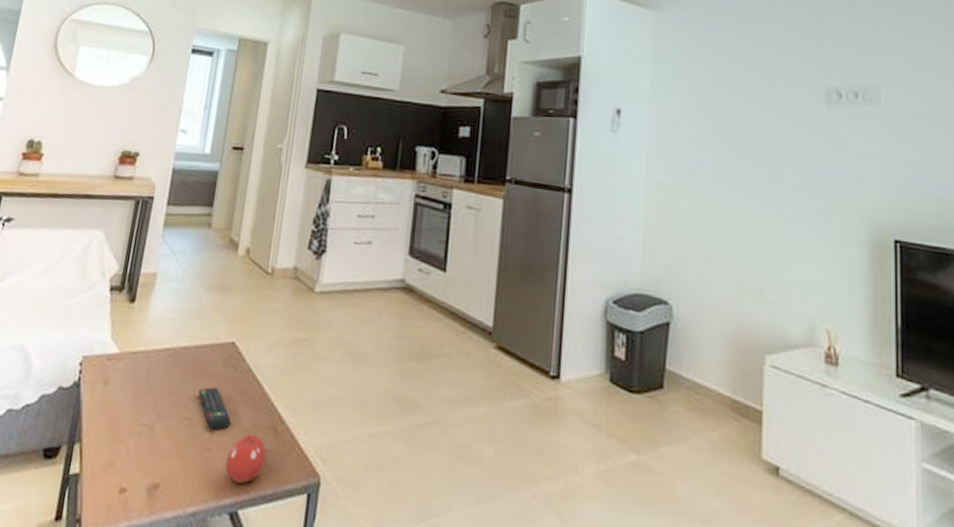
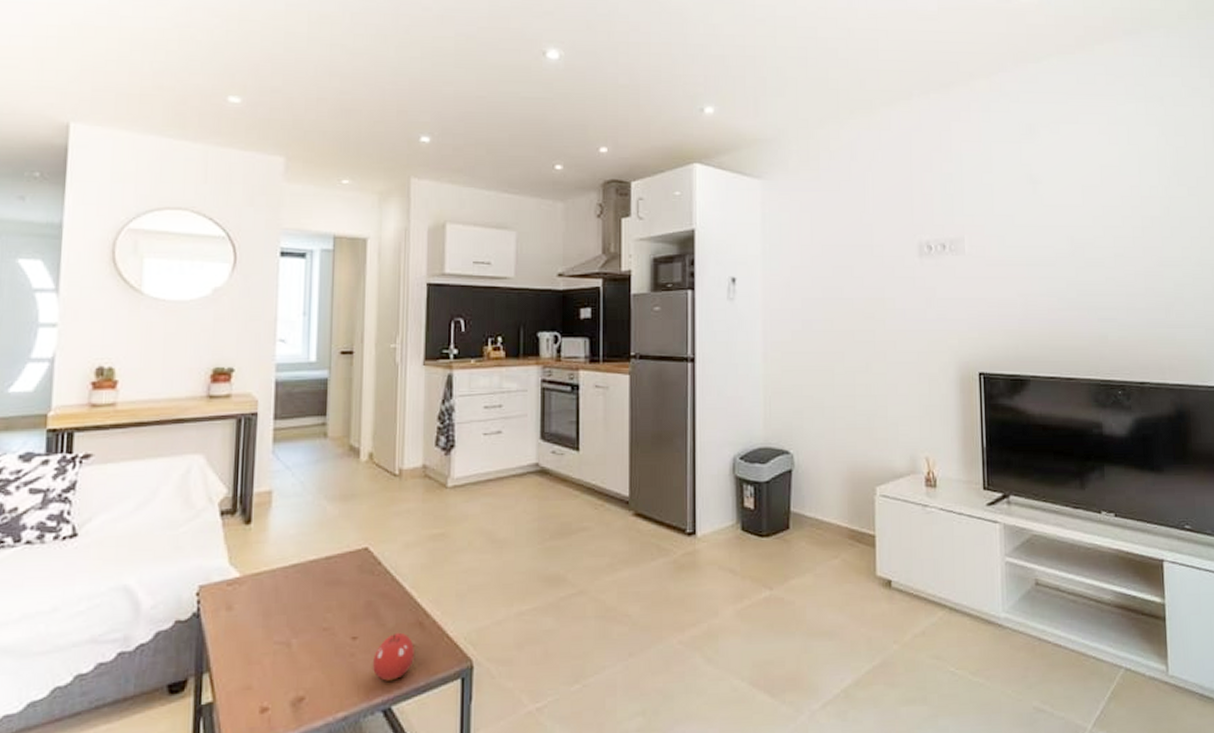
remote control: present [198,387,232,431] -> none [334,595,374,635]

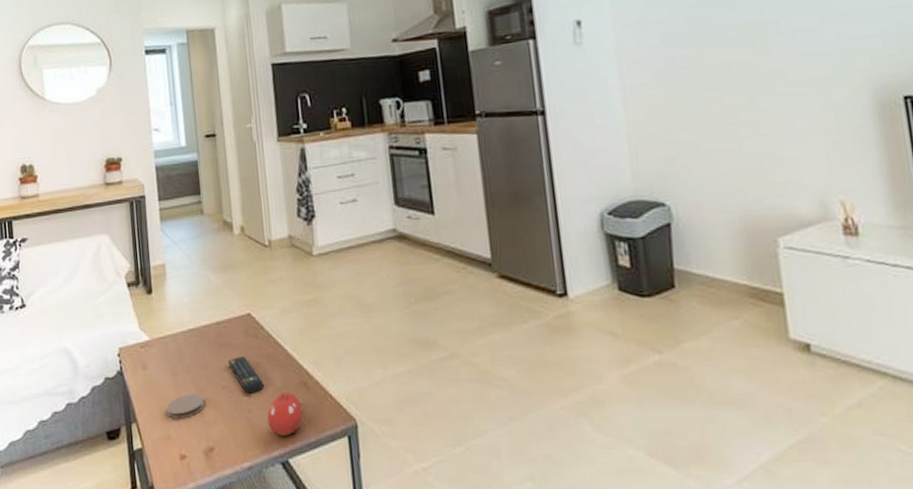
coaster: none [251,638,300,667] -> present [167,394,205,419]
remote control: none [334,595,374,635] -> present [228,356,265,393]

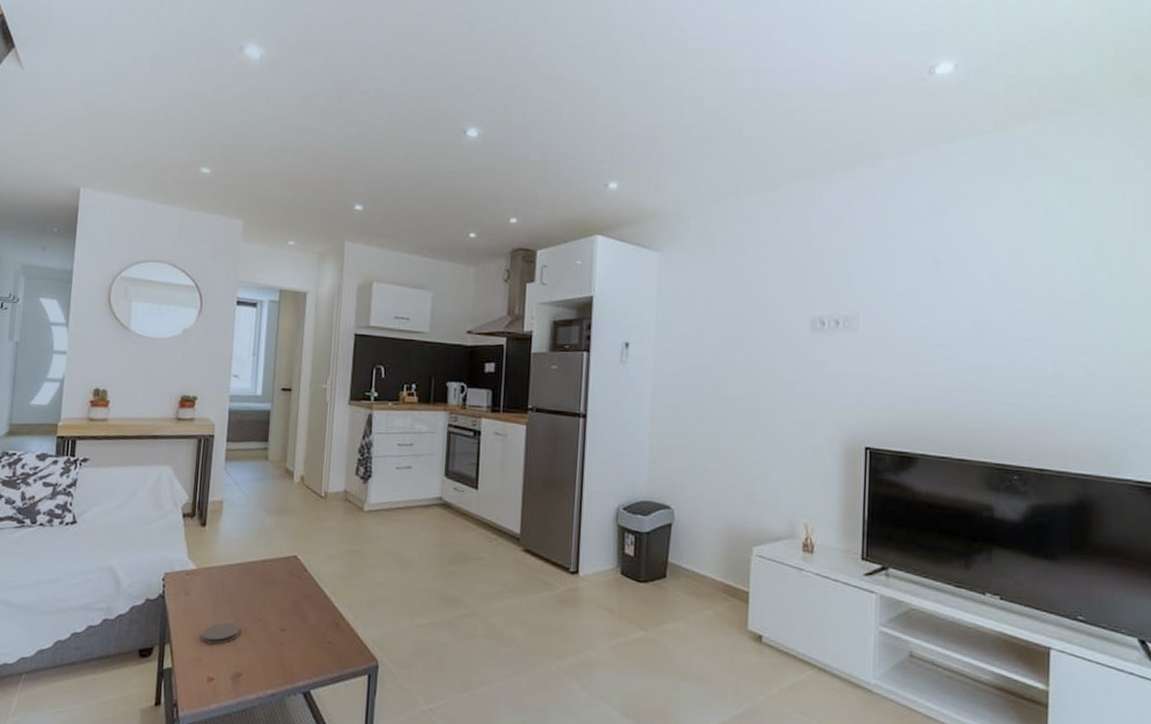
remote control: present [228,356,265,393] -> none [268,593,299,628]
fruit: present [267,391,303,436] -> none [297,629,331,669]

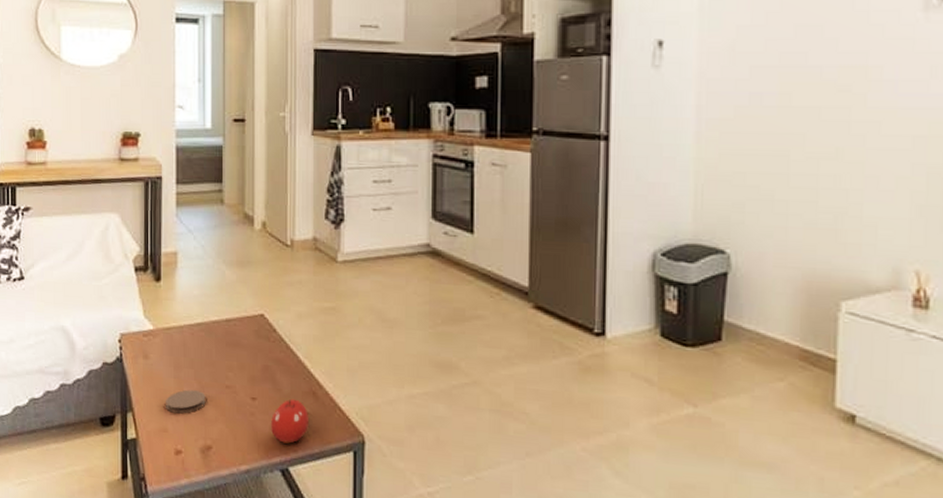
fruit: none [297,629,331,669] -> present [271,398,308,444]

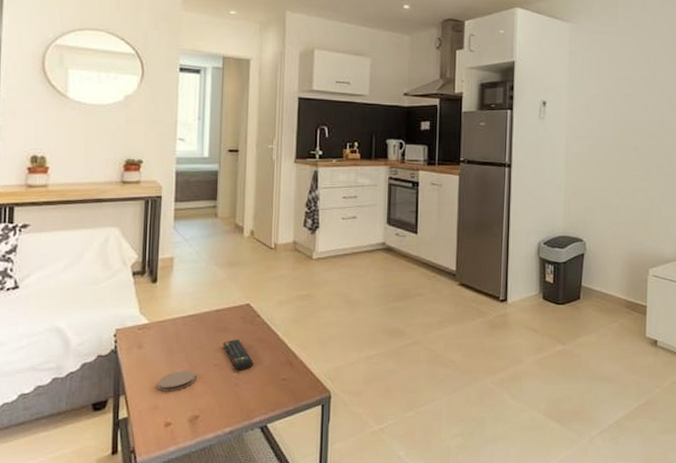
remote control: none [235,357,271,397] -> present [223,339,254,370]
fruit: present [271,398,308,444] -> none [253,369,285,405]

